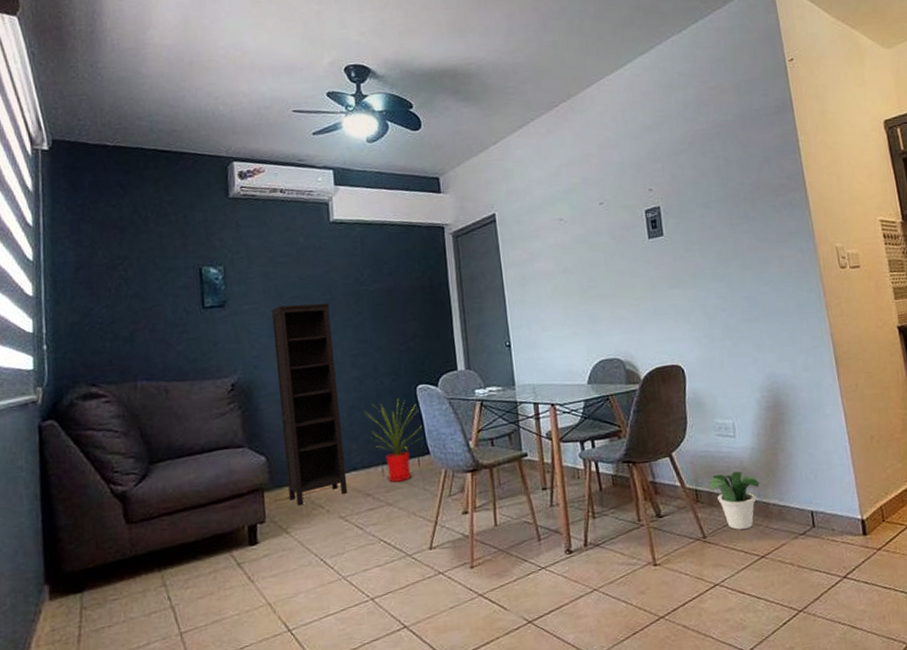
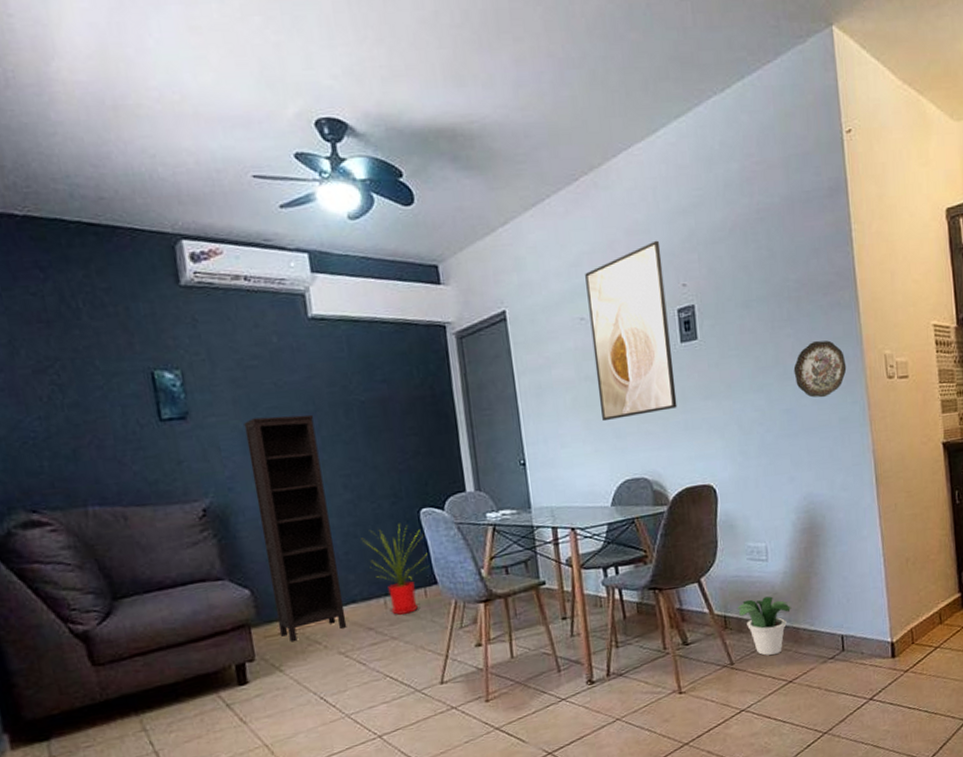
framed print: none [564,153,647,308] -> present [585,240,678,422]
decorative plate: none [752,235,801,286] -> present [793,340,847,398]

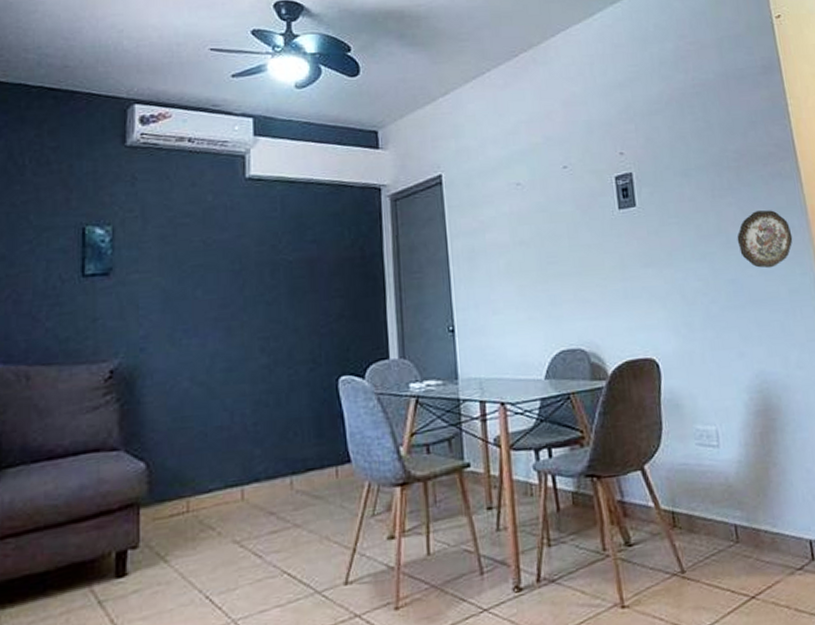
bookcase: present [244,414,347,643] -> none [167,273,246,527]
house plant: present [361,523,428,615] -> none [272,391,343,498]
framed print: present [585,240,678,422] -> none [522,111,616,288]
potted plant: present [736,596,792,656] -> none [686,489,750,563]

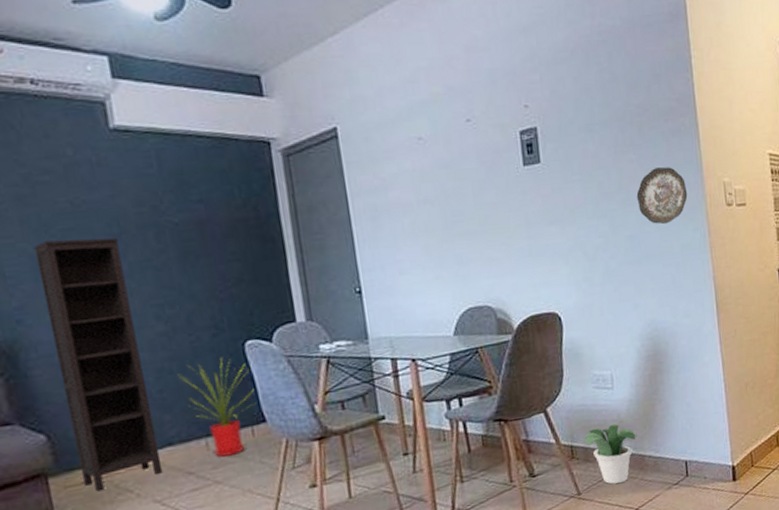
bookcase: none [167,273,246,527] -> present [34,237,163,492]
house plant: none [272,391,343,498] -> present [177,357,255,457]
potted plant: none [686,489,750,563] -> present [583,424,637,484]

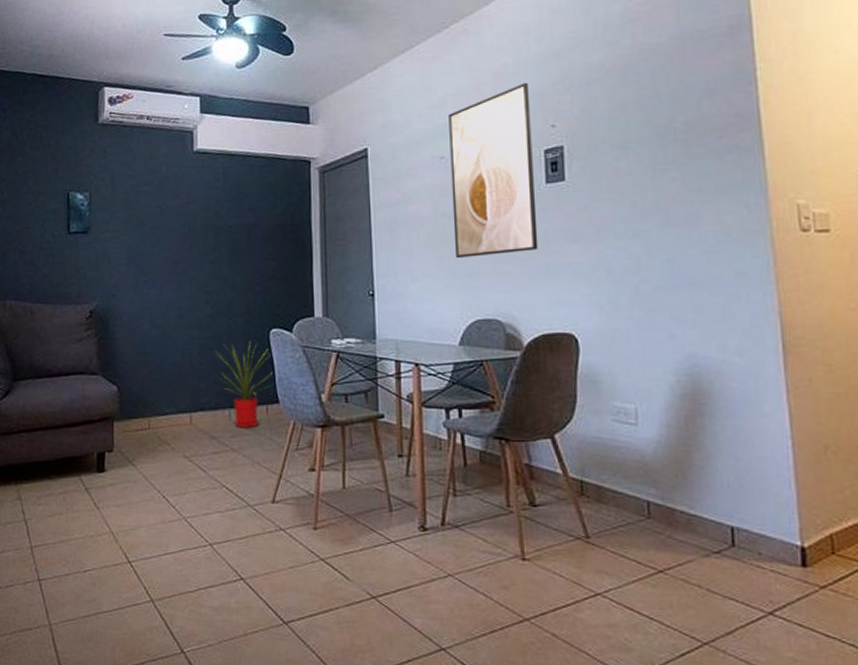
bookcase: present [34,237,163,492] -> none [131,235,194,440]
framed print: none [422,58,521,247] -> present [449,82,538,259]
potted plant: present [583,424,637,484] -> none [596,466,666,535]
decorative plate: present [636,166,688,225] -> none [678,186,746,249]

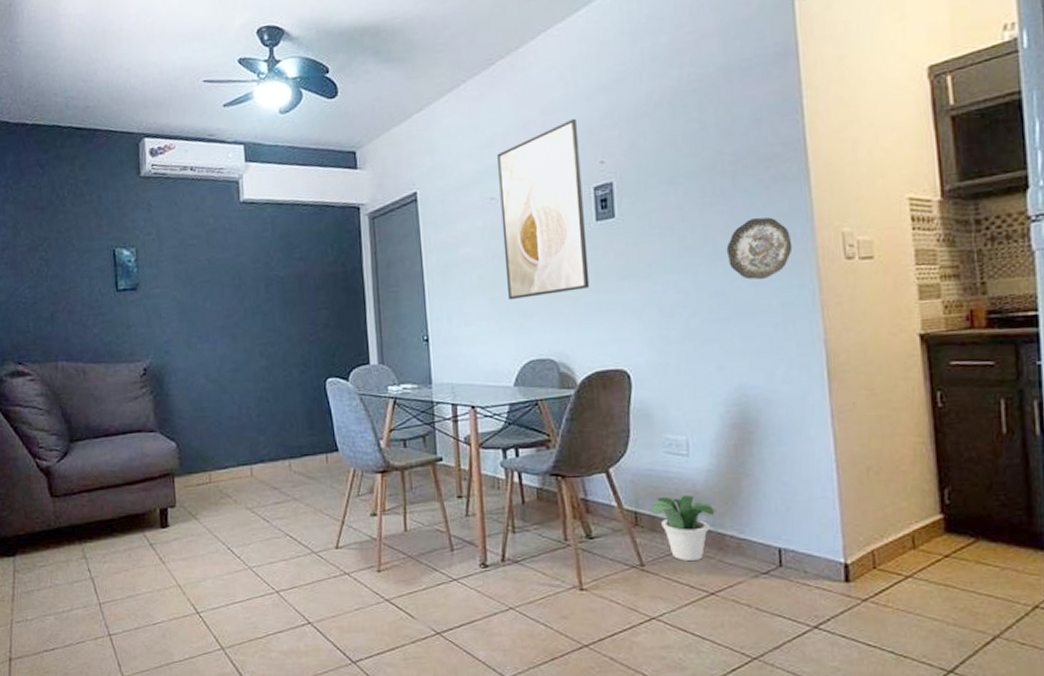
house plant: present [215,340,273,428] -> none [272,391,331,478]
potted plant: none [596,466,666,535] -> present [649,495,716,561]
decorative plate: none [678,186,746,249] -> present [726,217,793,280]

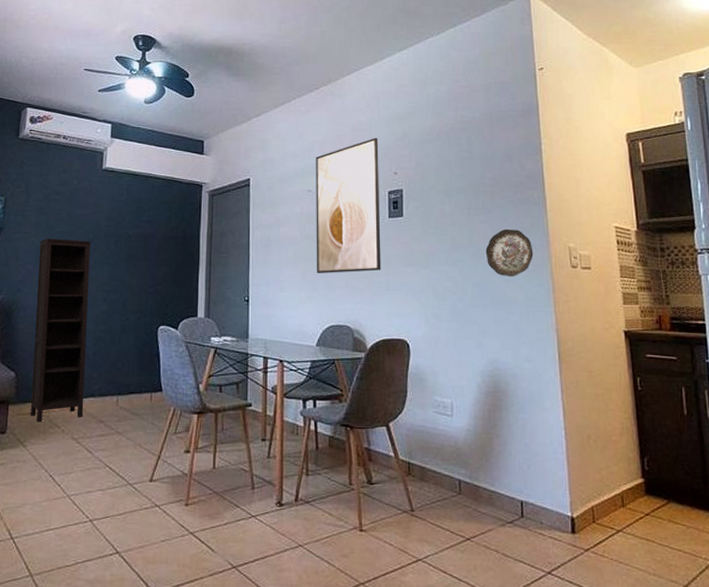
bookcase: none [181,288,255,494] -> present [30,238,91,423]
potted plant: present [649,495,716,561] -> none [420,450,473,508]

